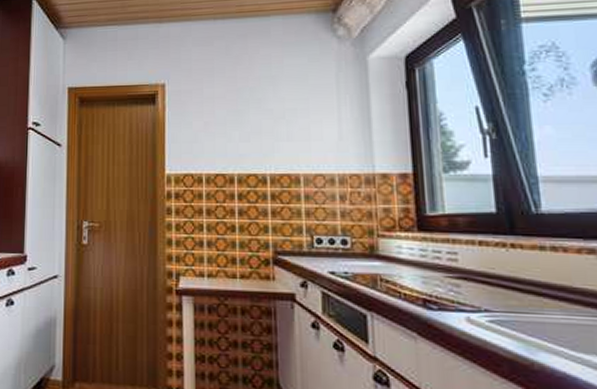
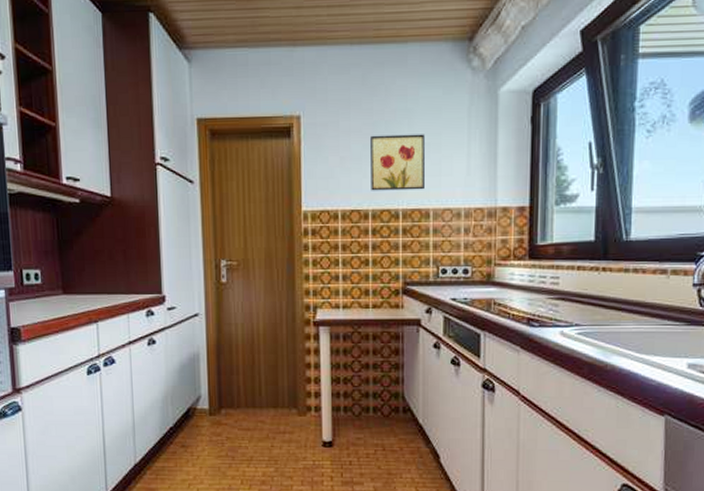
wall art: none [235,99,293,155] -> present [371,134,425,191]

